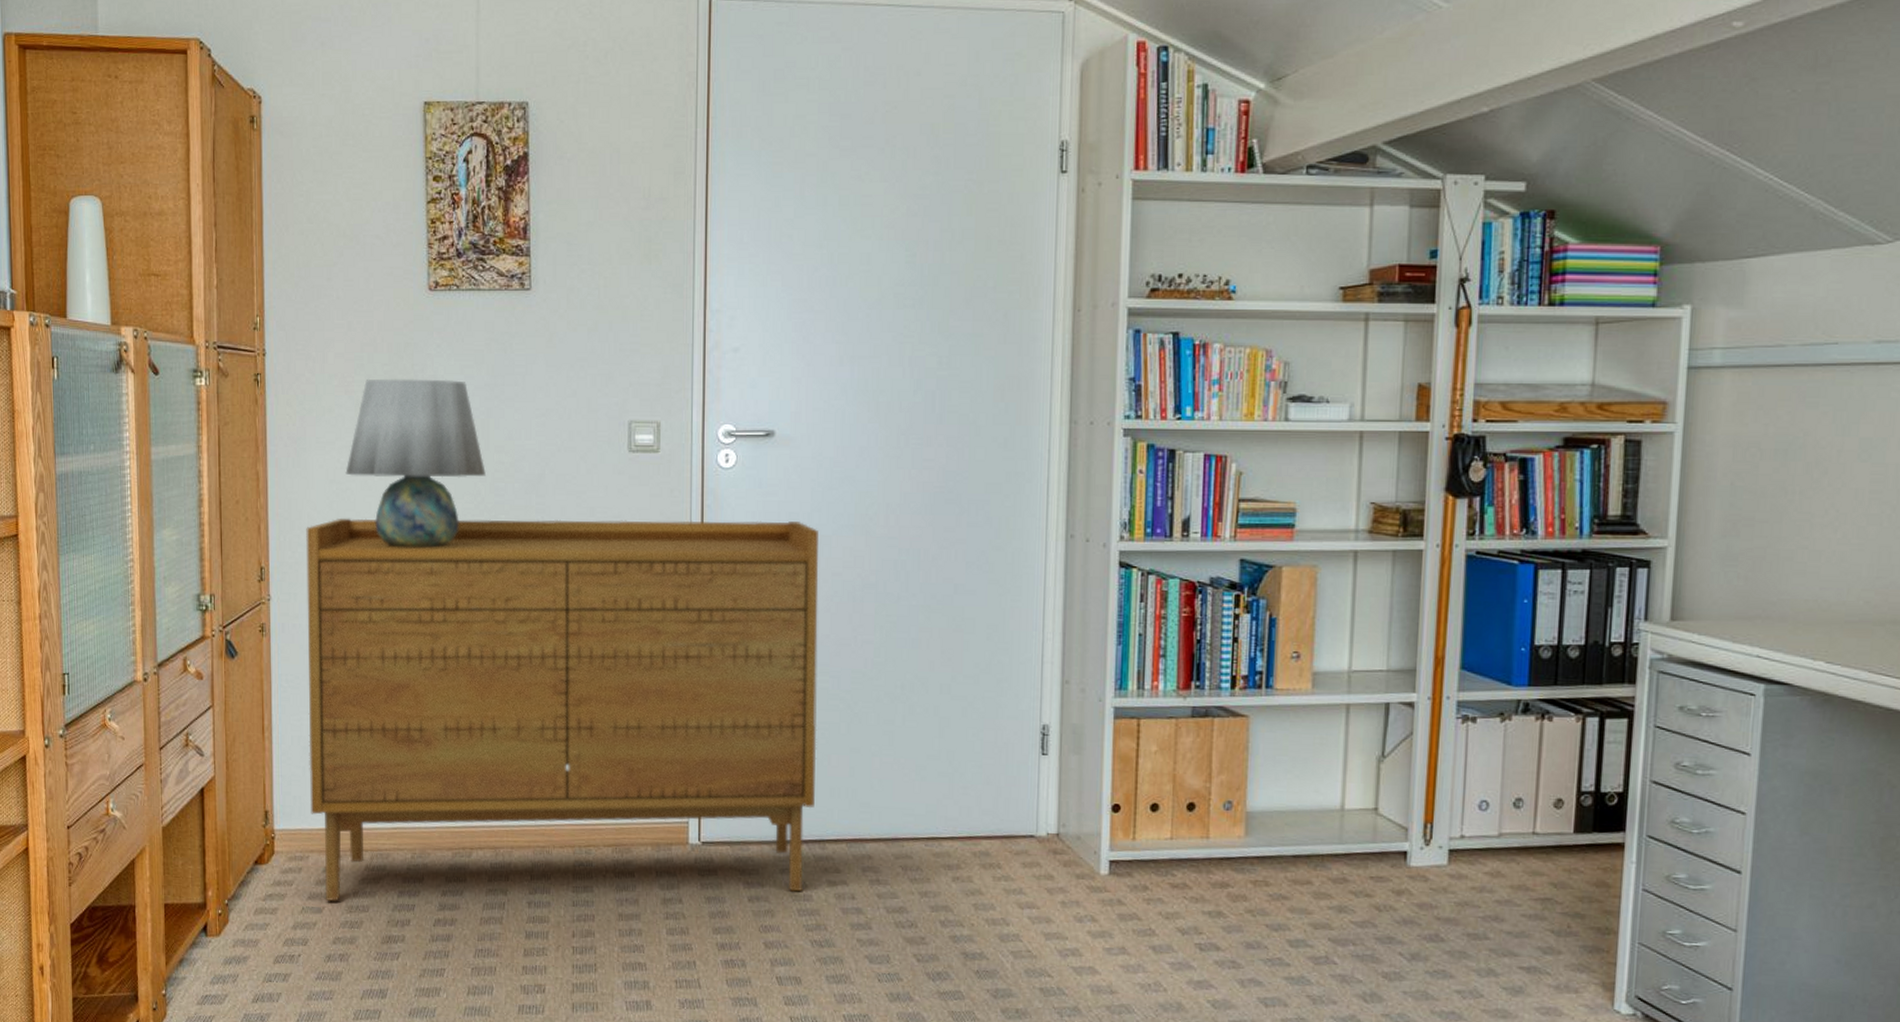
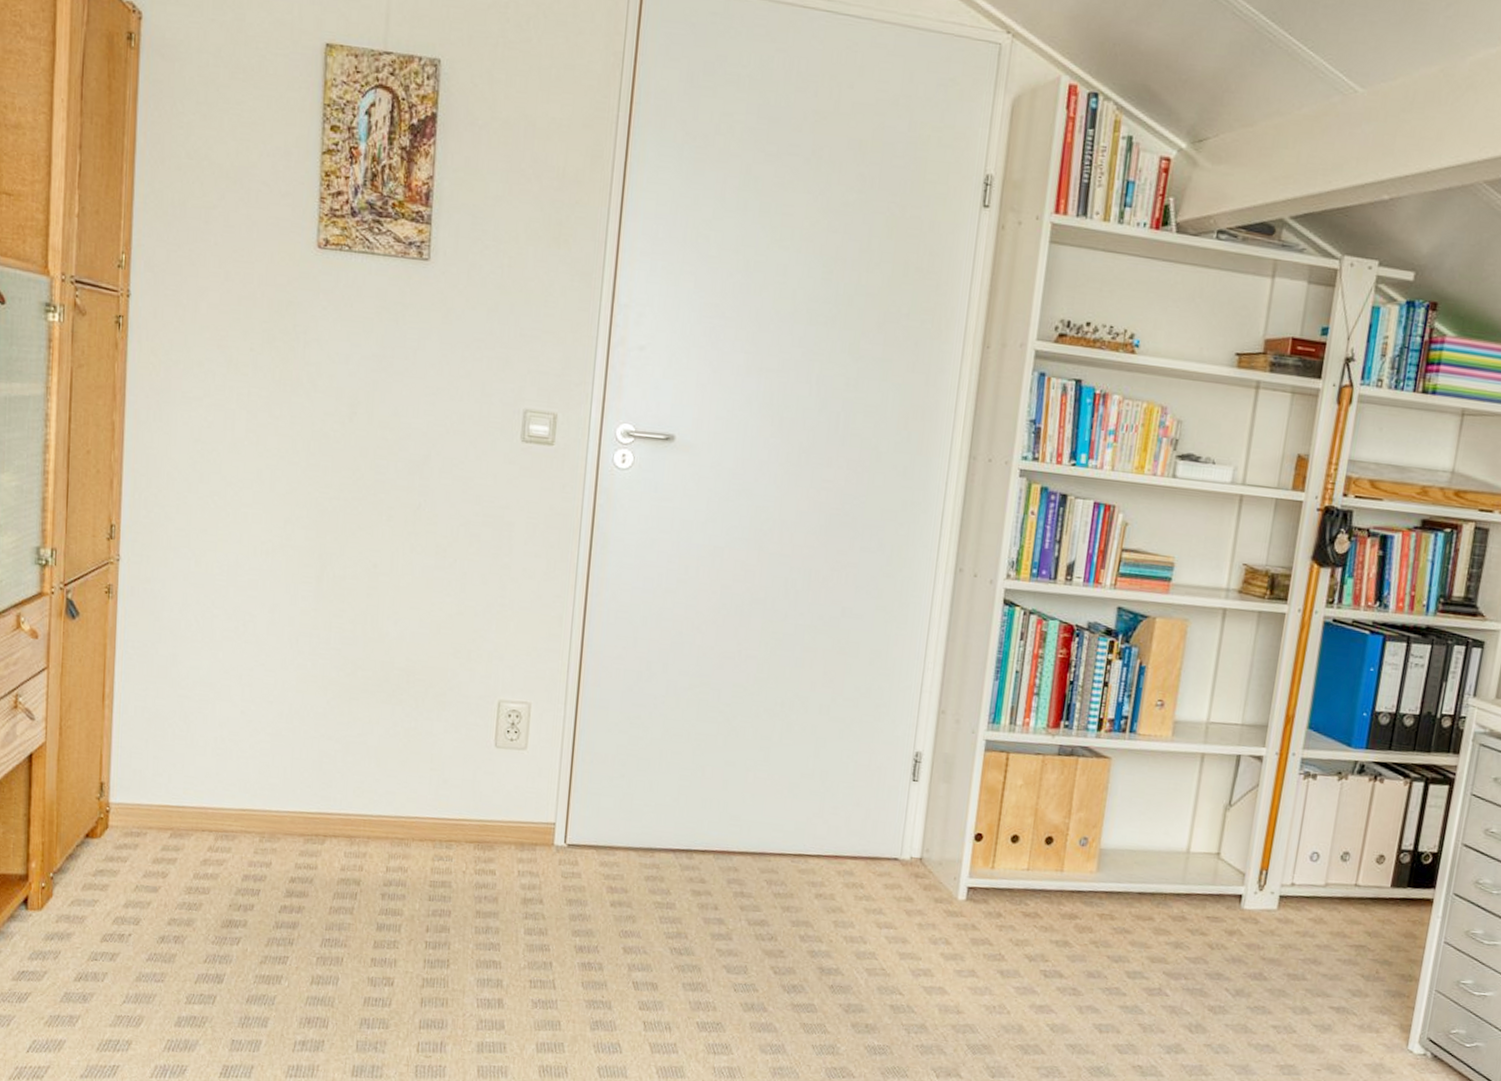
sideboard: present [306,518,819,902] -> none [151,480,711,900]
table lamp: present [345,378,486,549] -> none [212,334,367,522]

